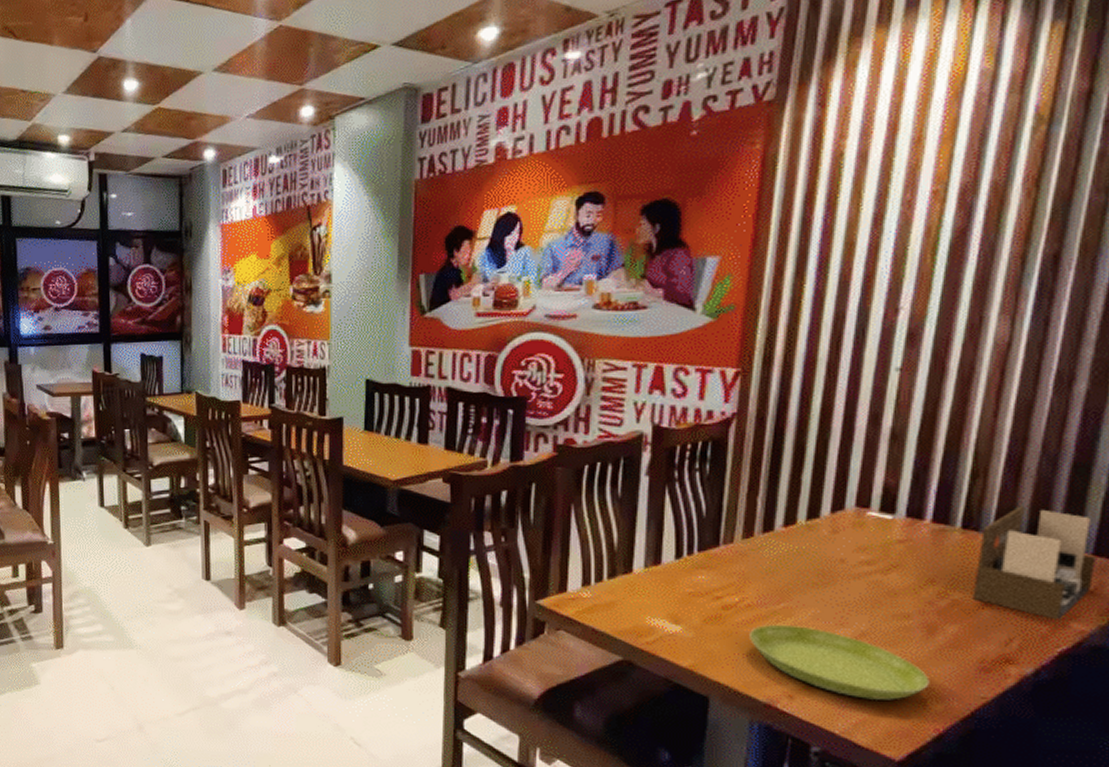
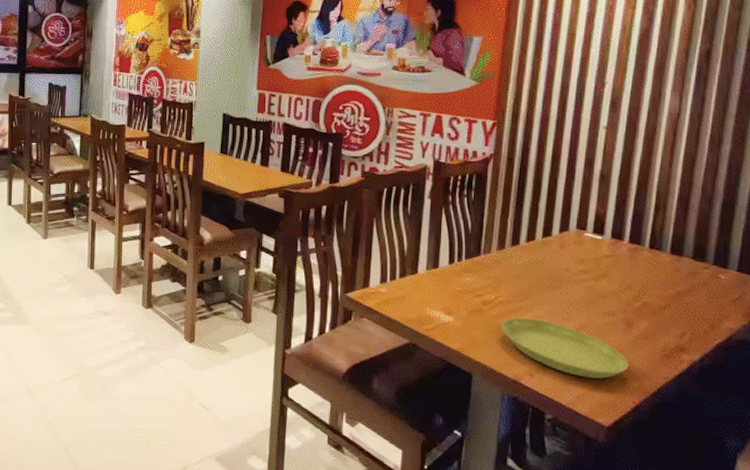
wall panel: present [972,506,1096,621] -> none [657,233,739,320]

